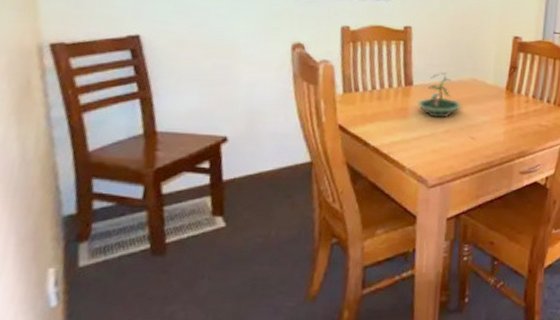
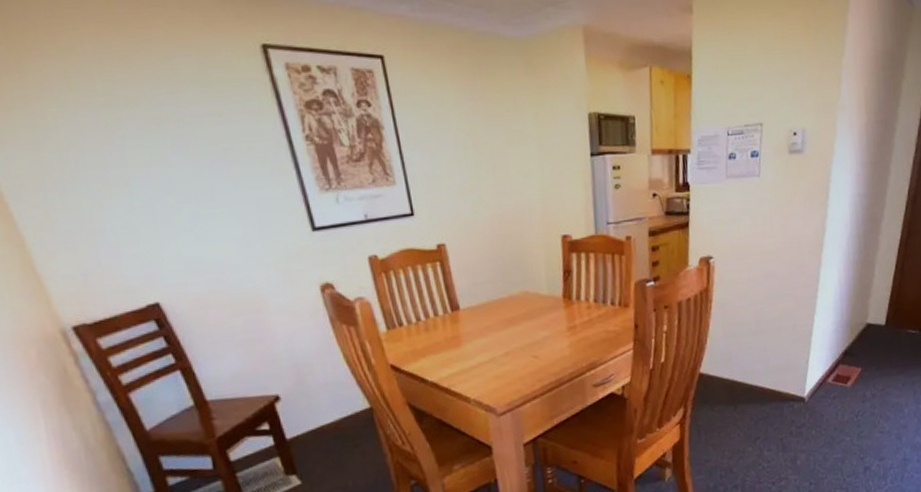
terrarium: present [417,72,462,118] -> none [468,289,518,342]

